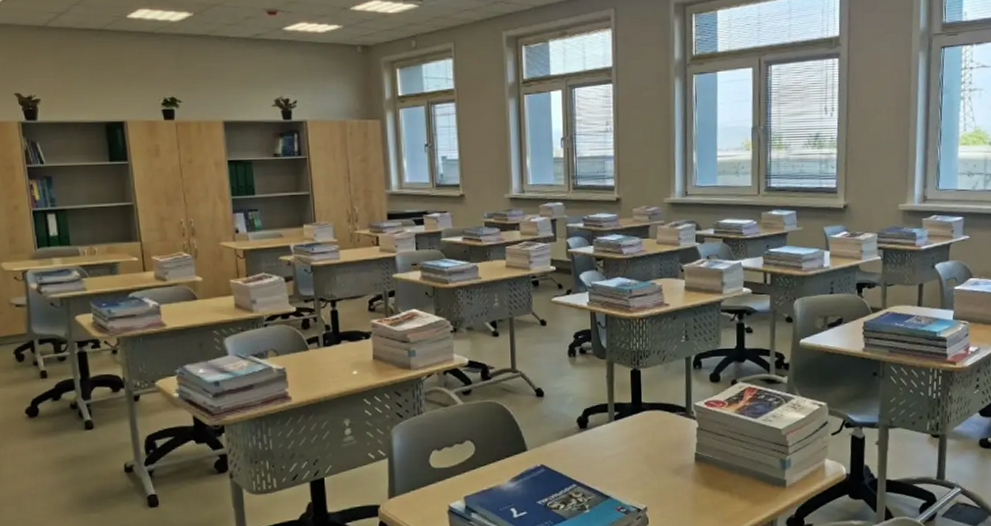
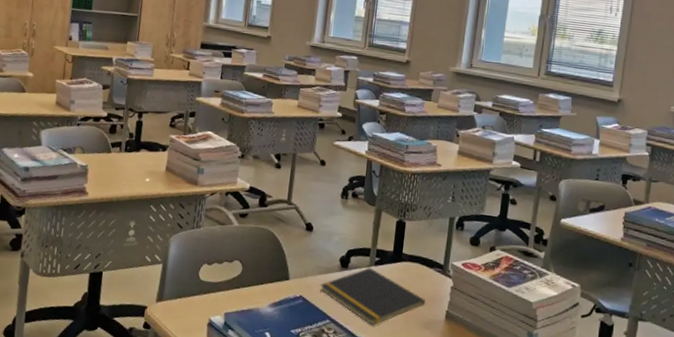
notepad: none [560,423,672,482] -> present [320,267,425,326]

